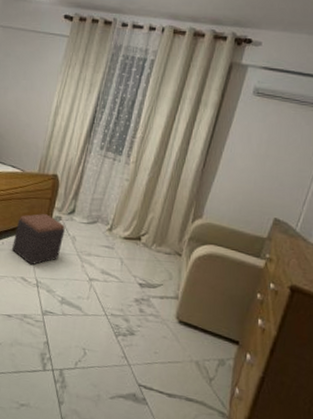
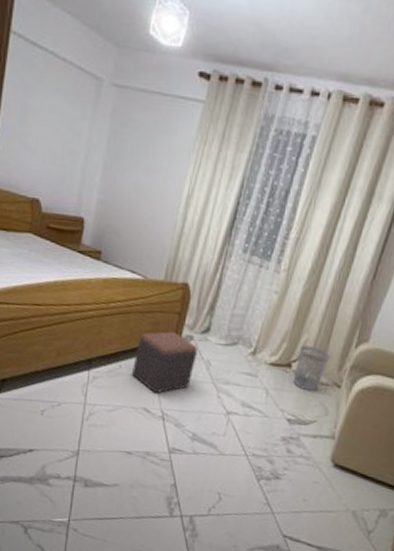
wastebasket: none [142,222,172,260] -> present [293,345,330,392]

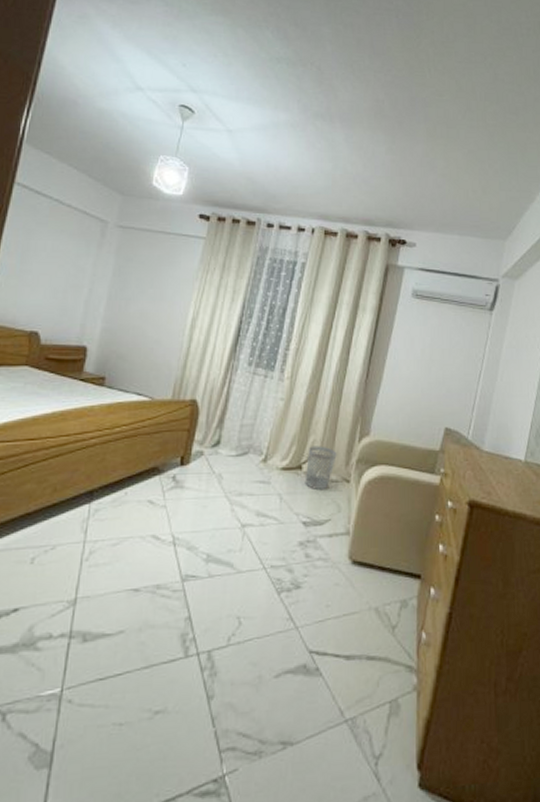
footstool: present [132,331,197,394] -> none [139,450,208,518]

